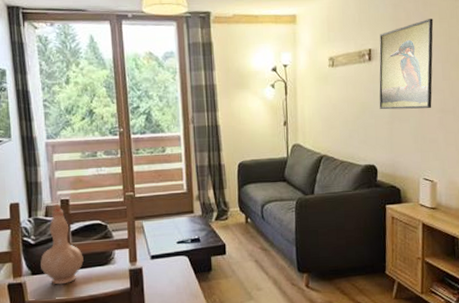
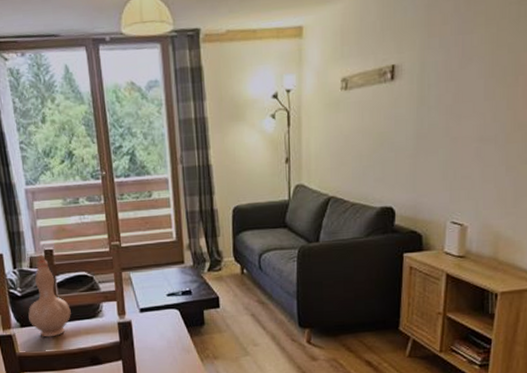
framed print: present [379,19,434,110] -> none [401,21,478,141]

